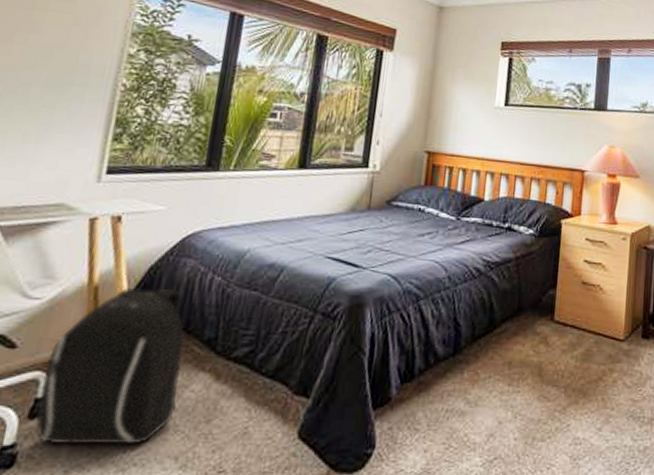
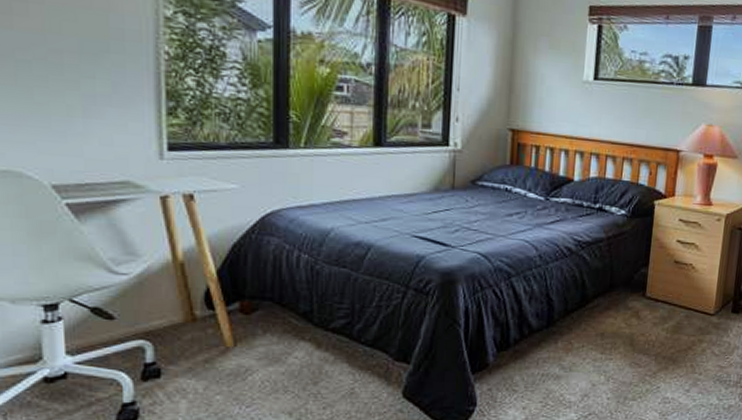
backpack: present [35,287,185,445] -> none [146,263,283,403]

